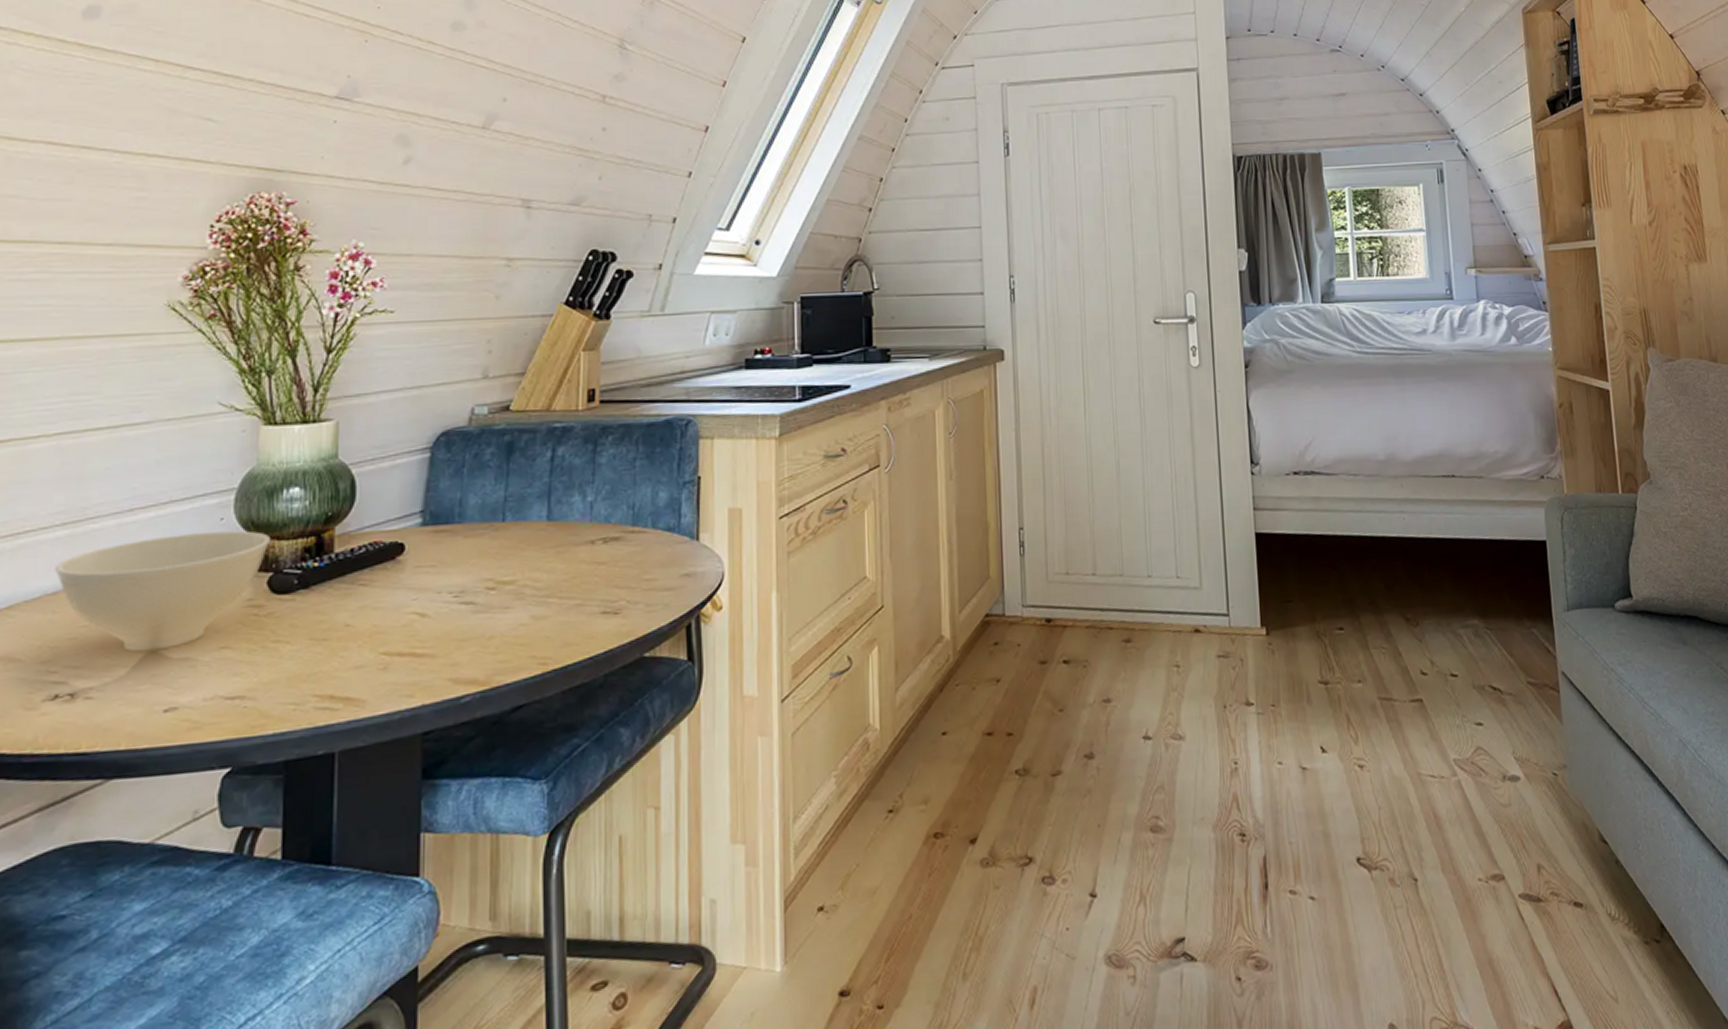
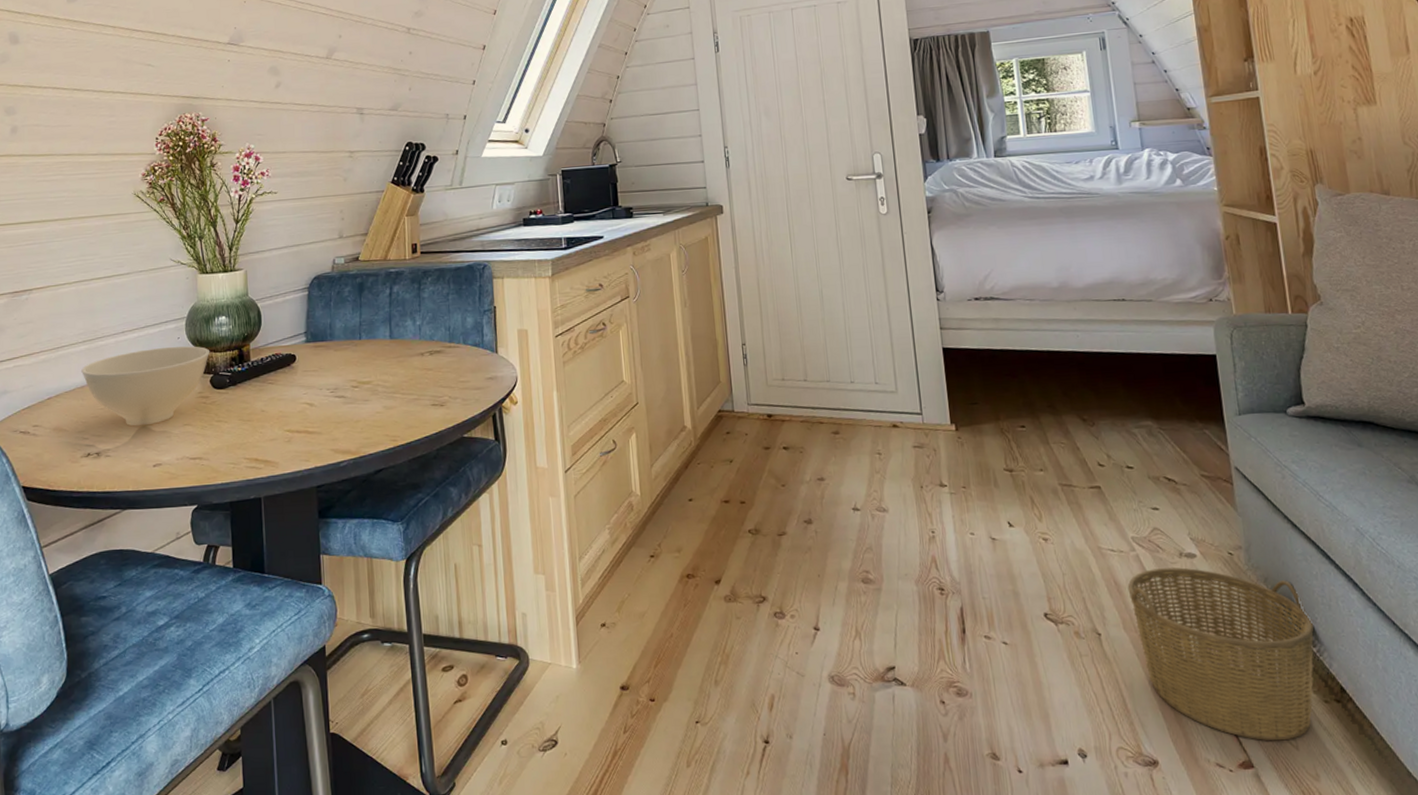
basket: none [1447,793,1637,995] -> present [1127,567,1314,741]

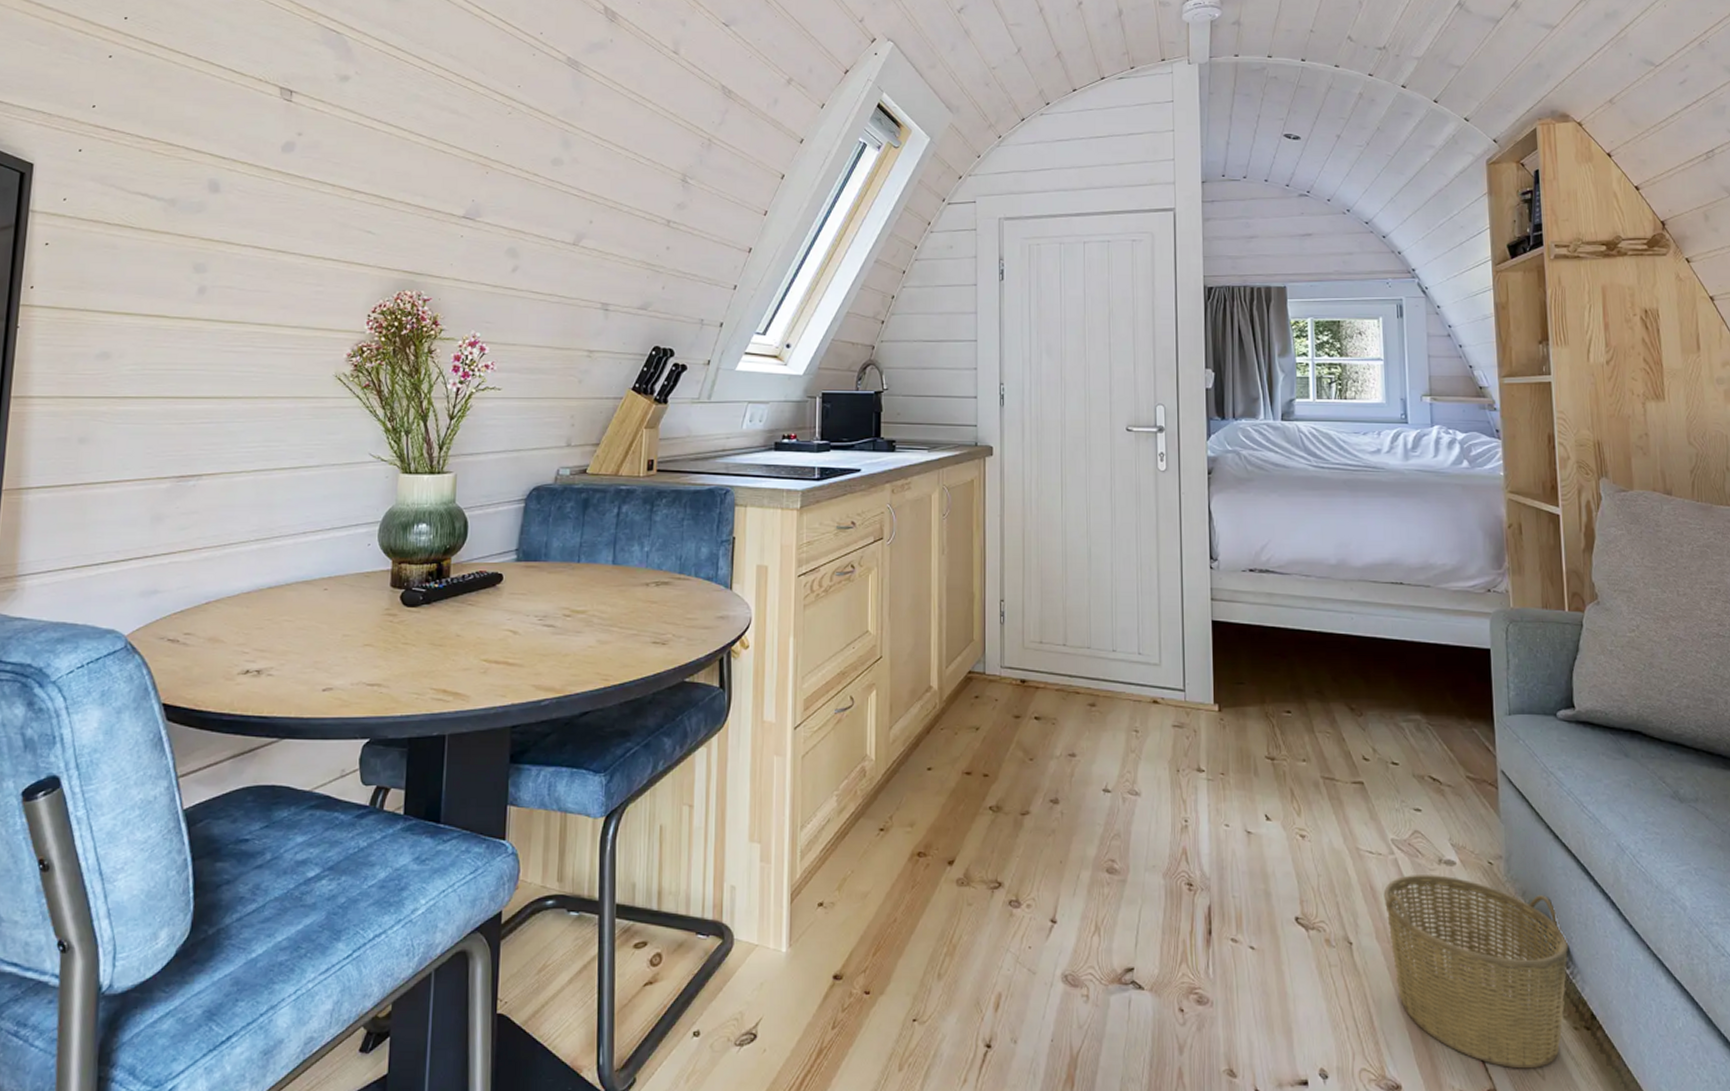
bowl: present [81,346,210,427] -> none [249,555,405,643]

